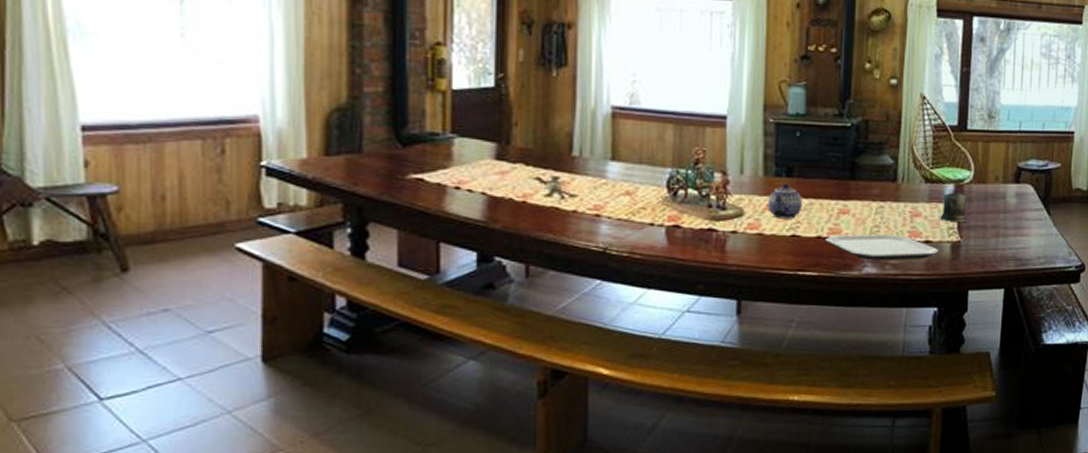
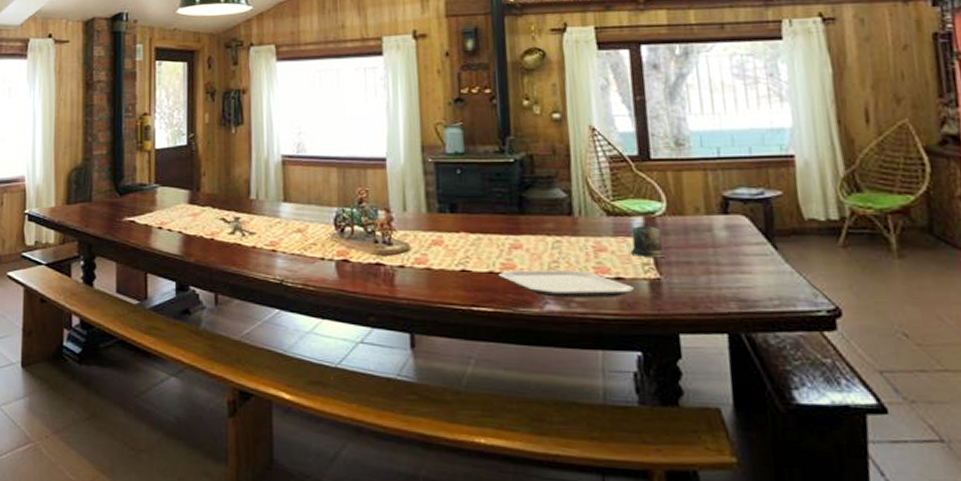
teapot: present [768,183,803,219] -> none [433,219,470,254]

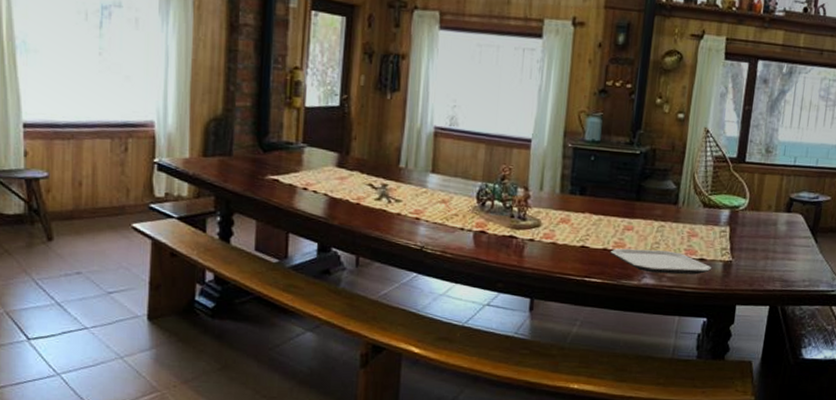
mug: present [630,226,664,258] -> none [714,217,741,245]

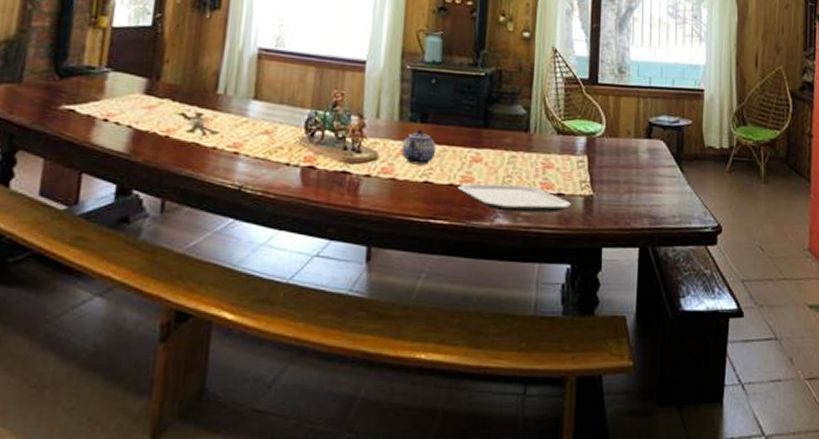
teapot: none [562,201,593,232] -> present [401,129,436,165]

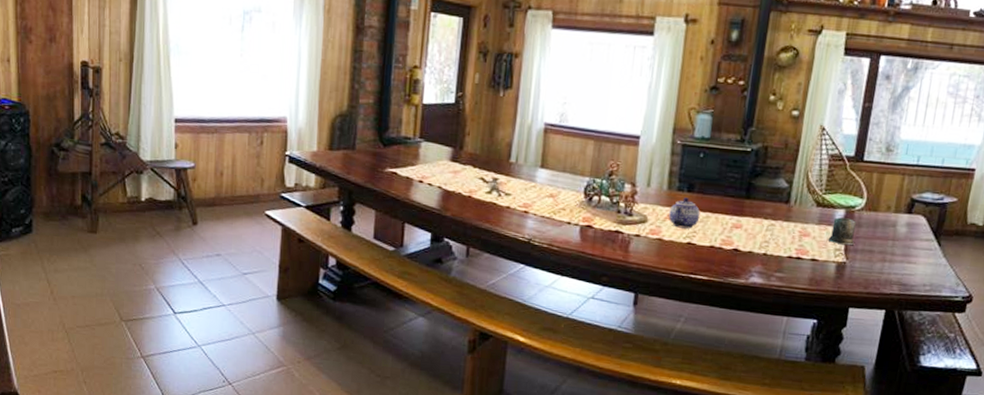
plate: present [457,183,572,213] -> none [717,246,825,275]
mug: none [572,145,599,176] -> present [828,217,857,246]

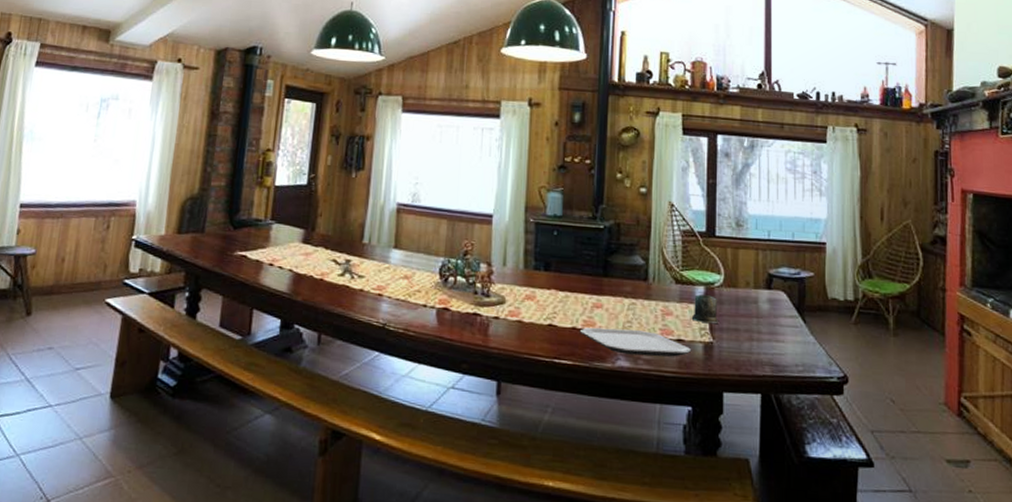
teapot: present [668,197,701,229] -> none [527,276,559,310]
plate: none [717,246,825,275] -> present [579,327,692,357]

